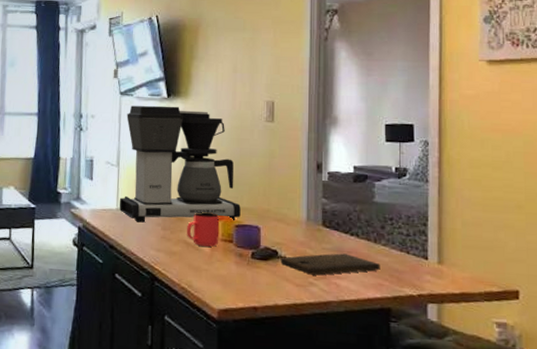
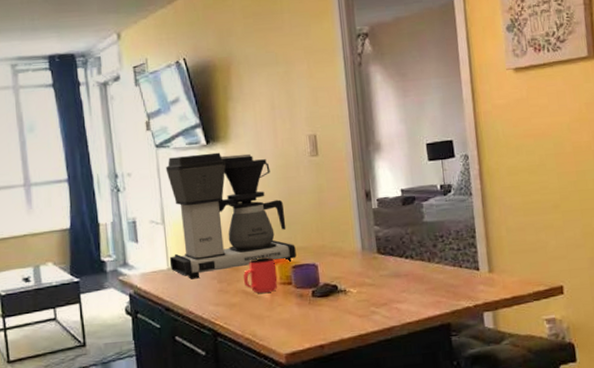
cutting board: present [280,253,380,276] -> none [340,277,437,304]

